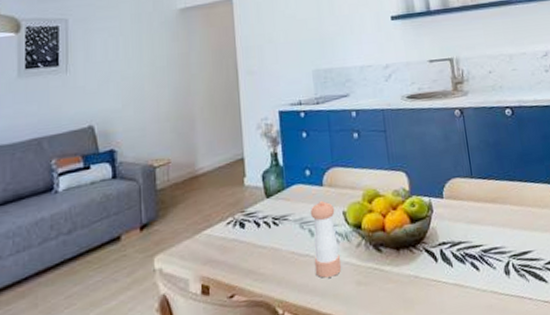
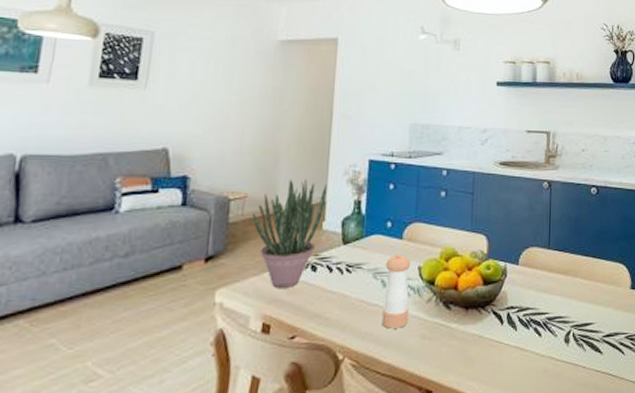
potted plant: none [178,138,244,249] -> present [252,179,327,288]

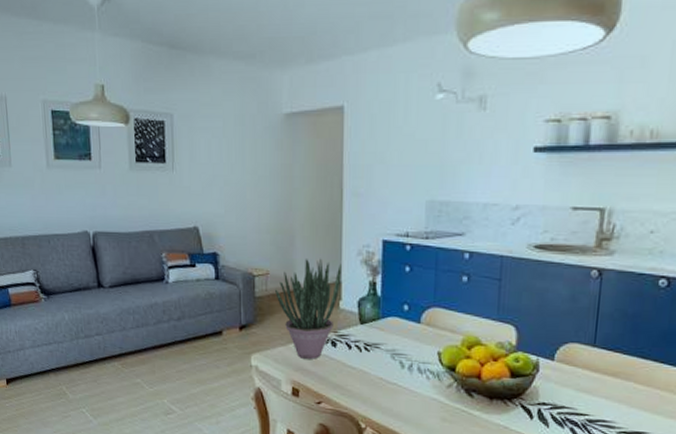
pepper shaker: present [381,254,411,329] -> none [401,338,430,408]

